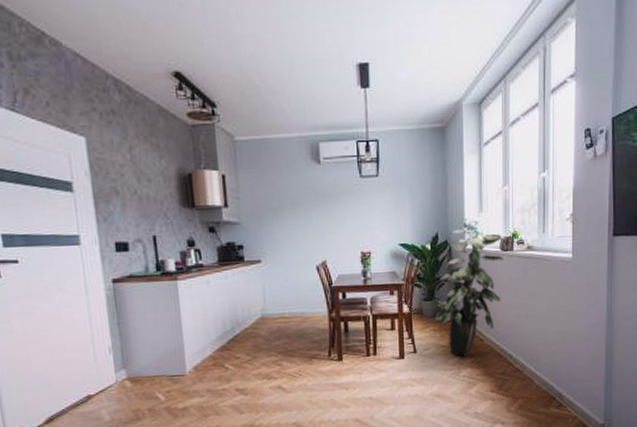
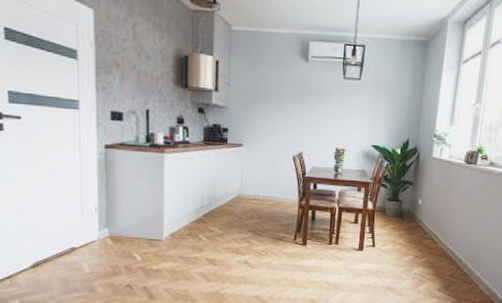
indoor plant: present [432,229,504,357] -> none [395,138,468,256]

